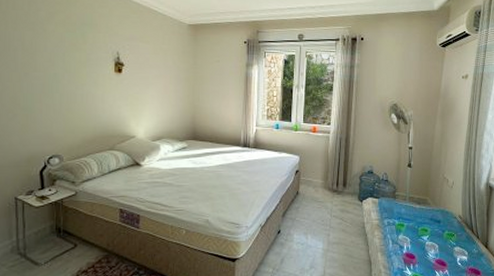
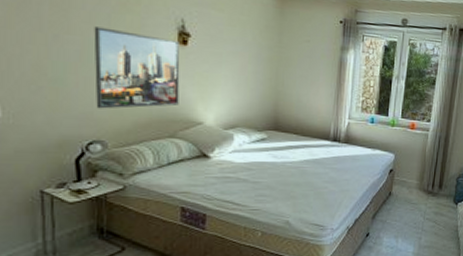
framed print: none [53,64,117,129] -> present [93,26,180,109]

